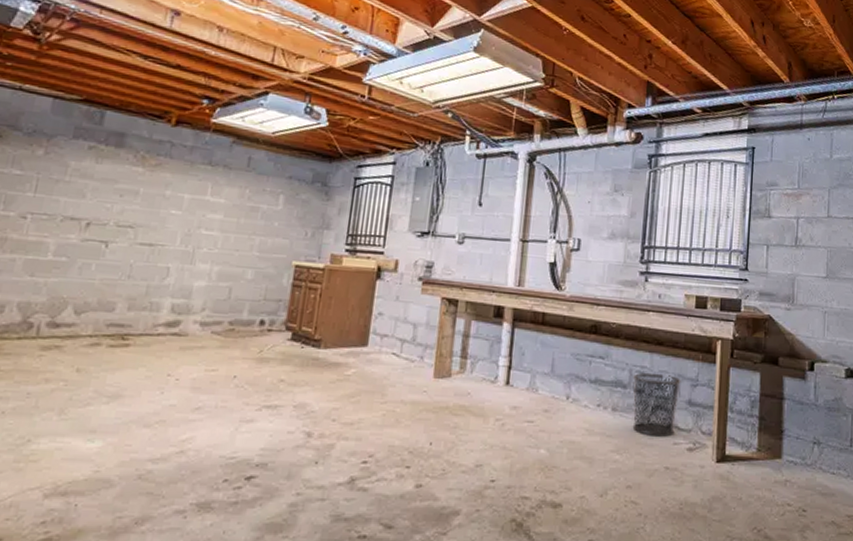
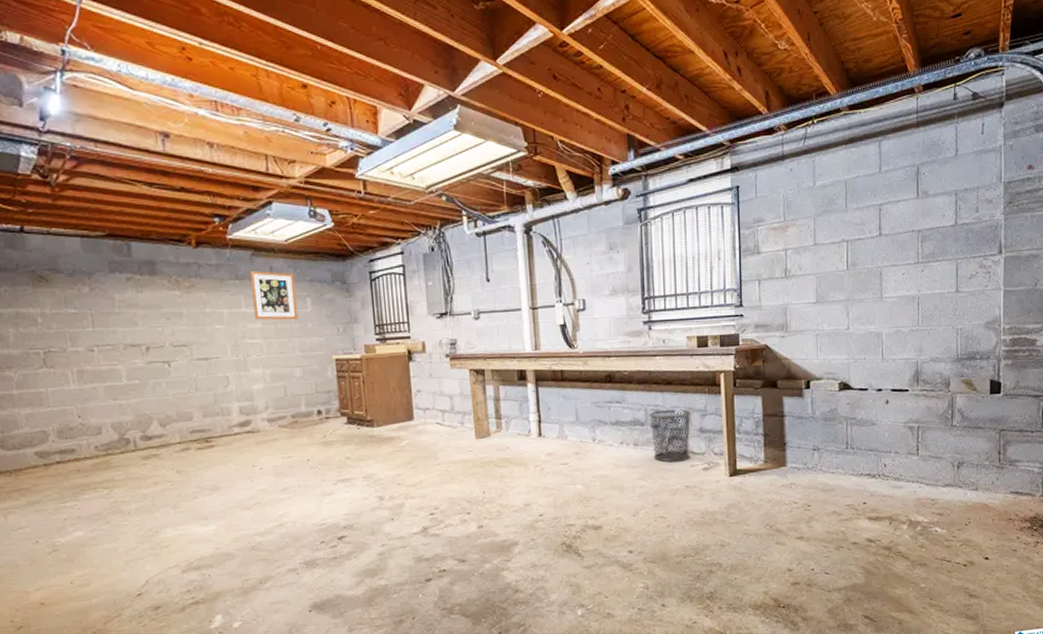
wall art: none [218,159,273,217] -> present [250,271,298,320]

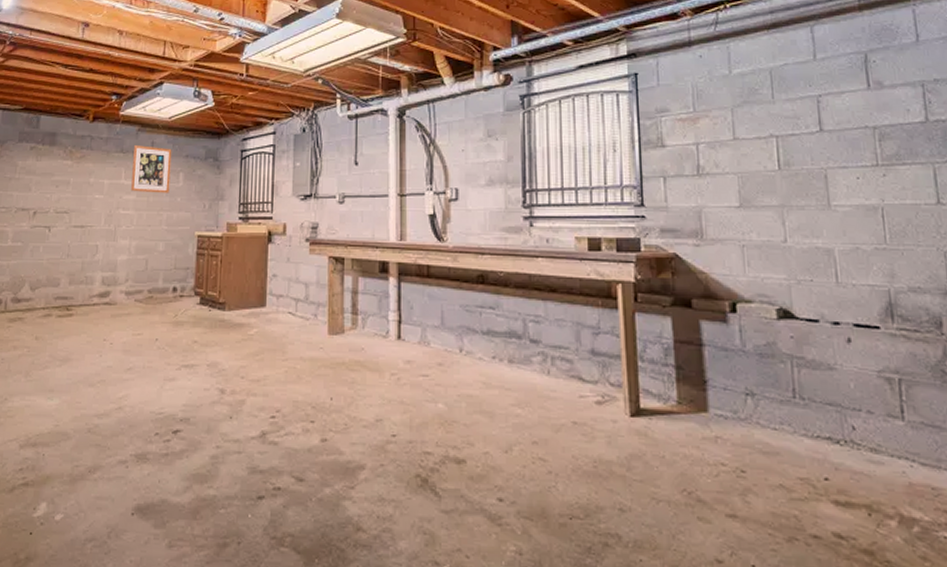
waste bin: present [649,409,692,462] -> none [528,321,581,389]

